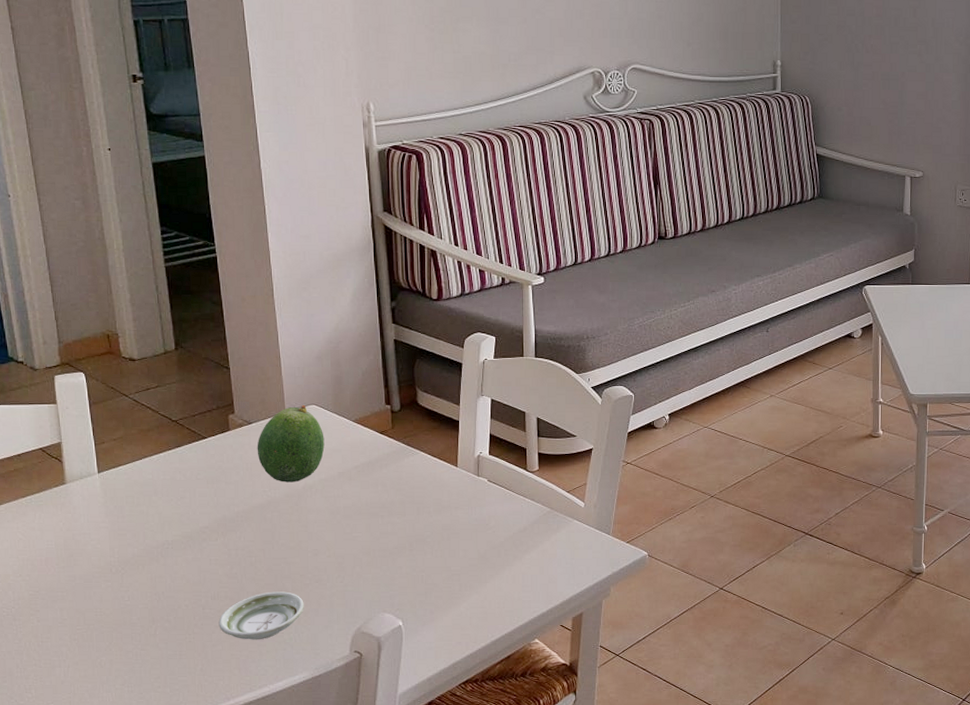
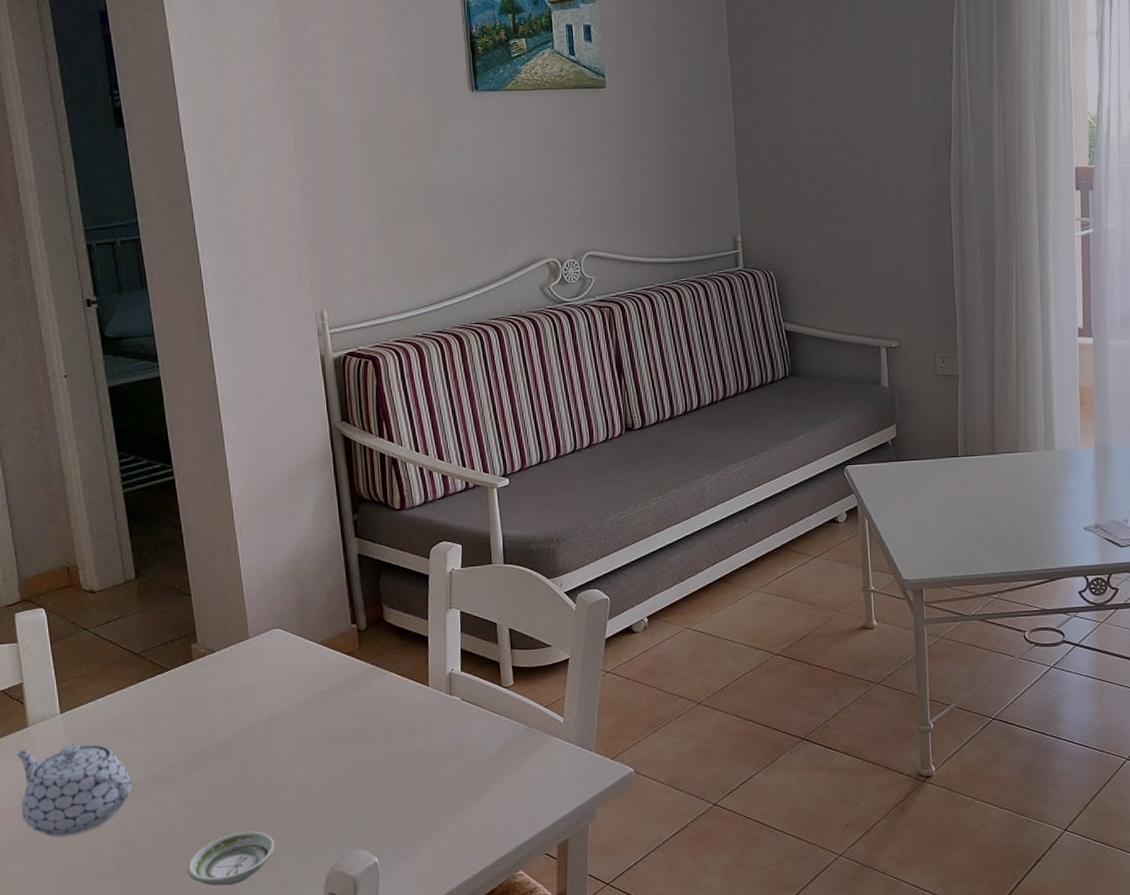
teapot: none [51,502,167,588] -> present [14,744,132,837]
fruit: present [257,404,325,482] -> none [221,628,291,713]

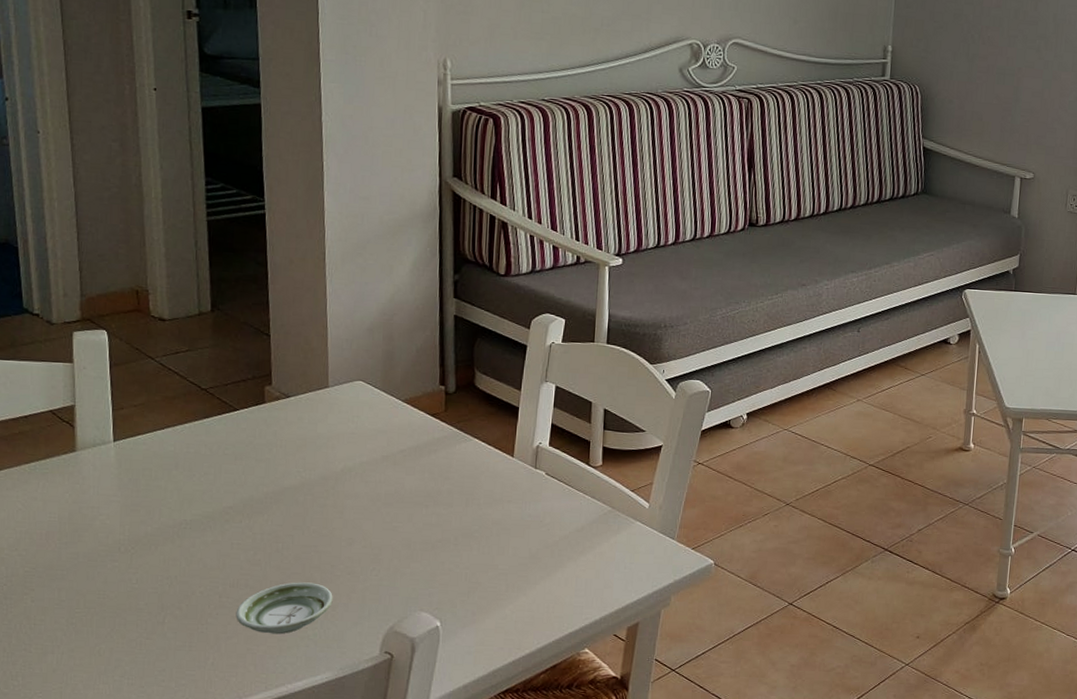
teapot: present [14,744,132,837] -> none [58,473,185,568]

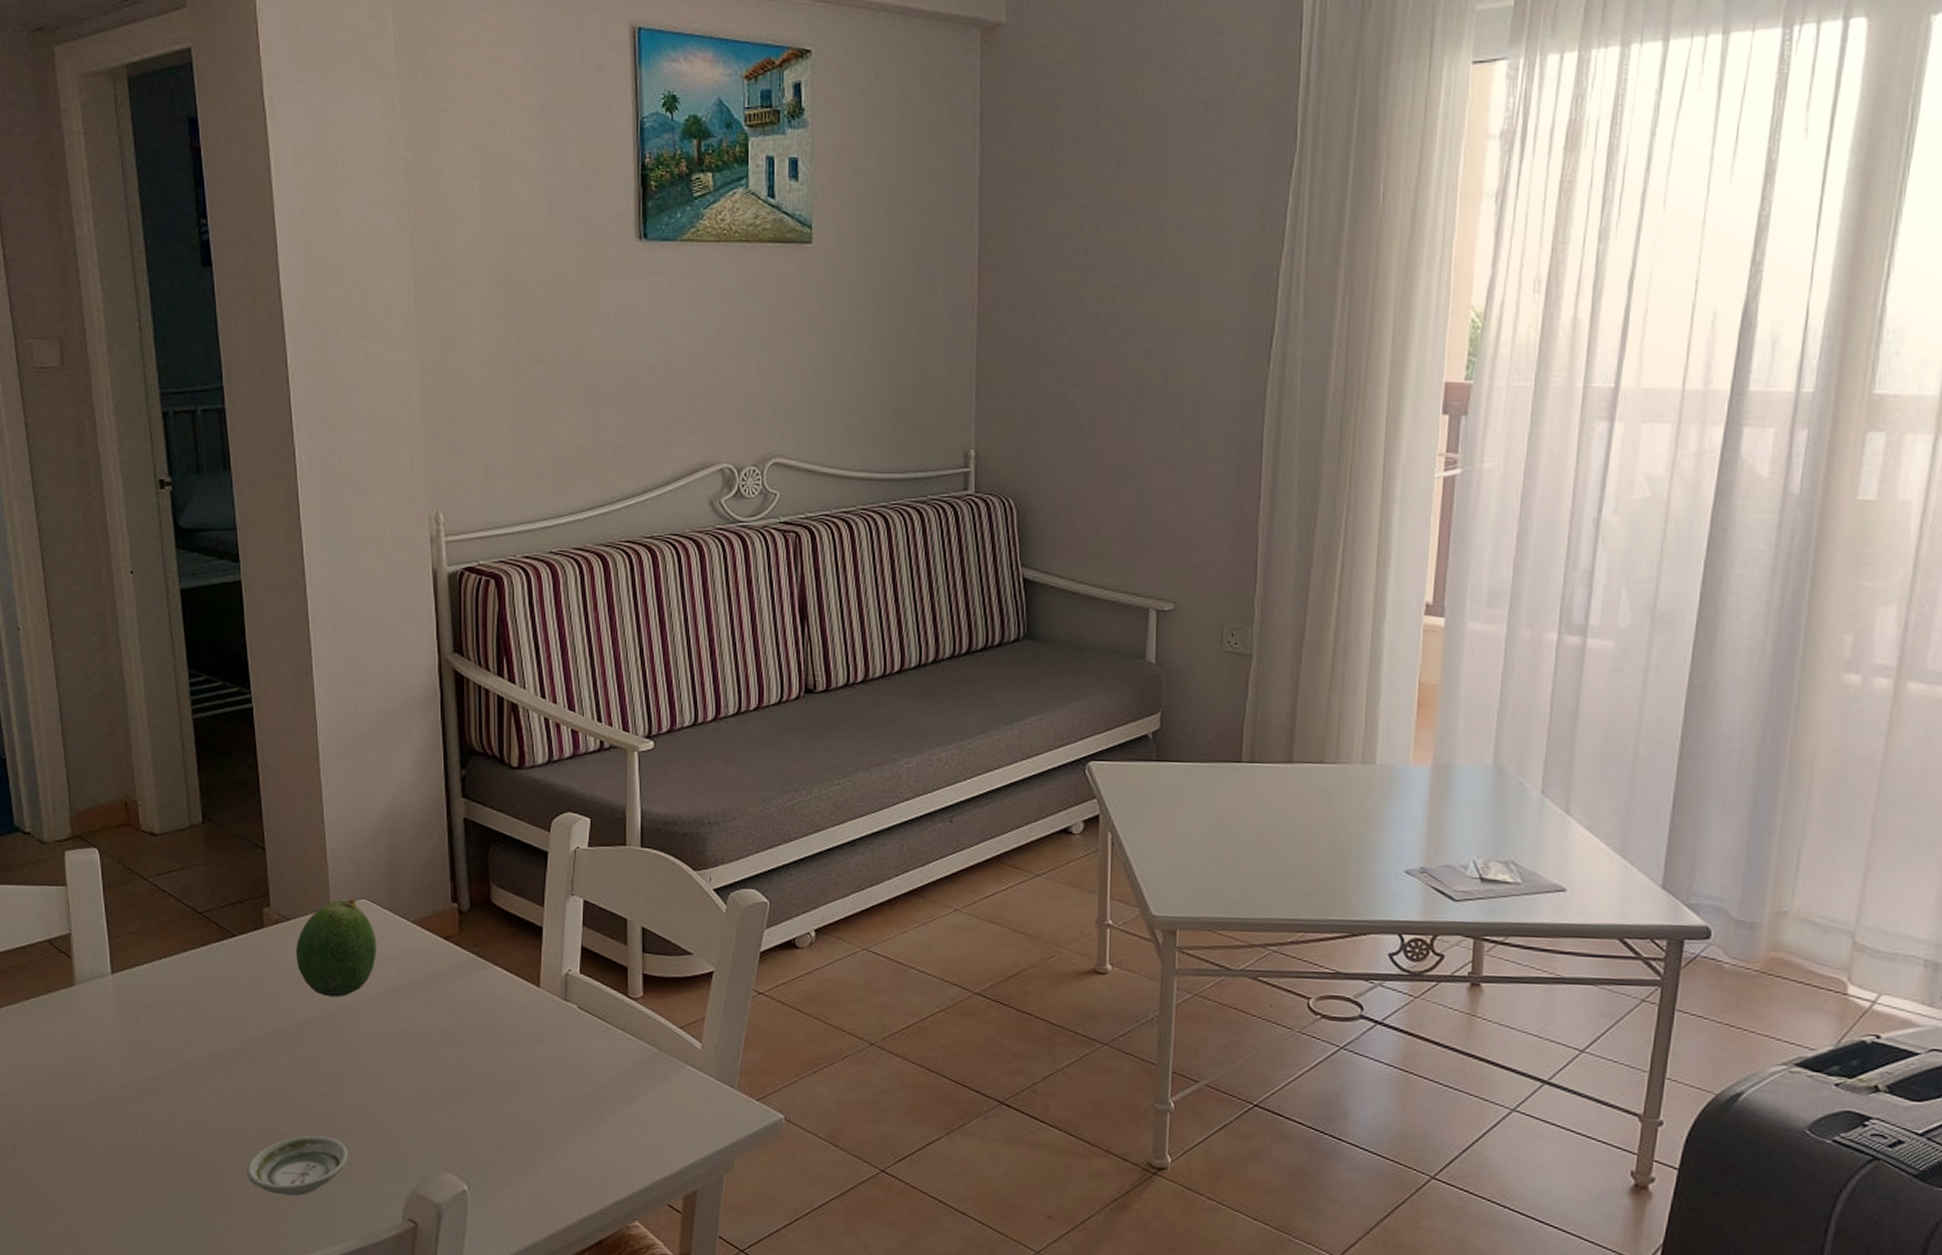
fruit: none [293,379,370,464] -> present [295,898,377,997]

